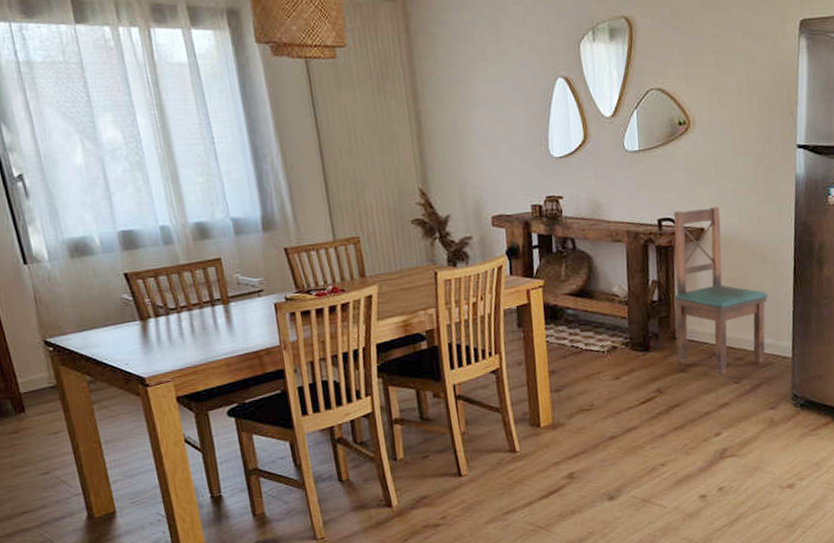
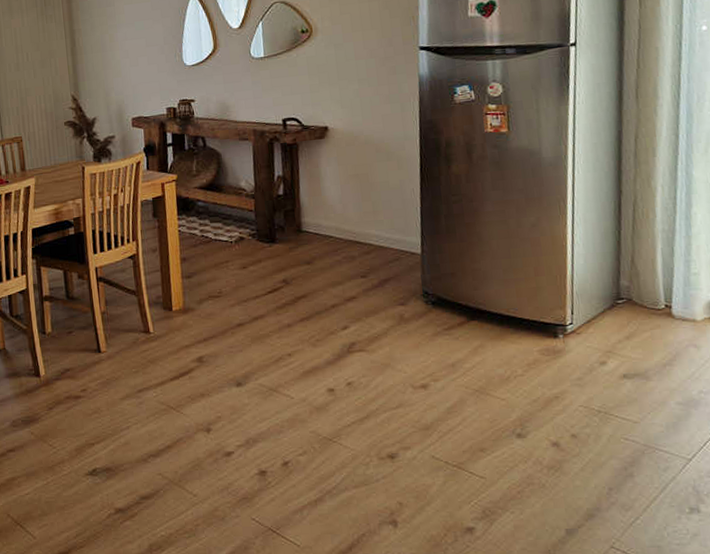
dining chair: present [673,207,768,376] -> none [298,107,394,269]

